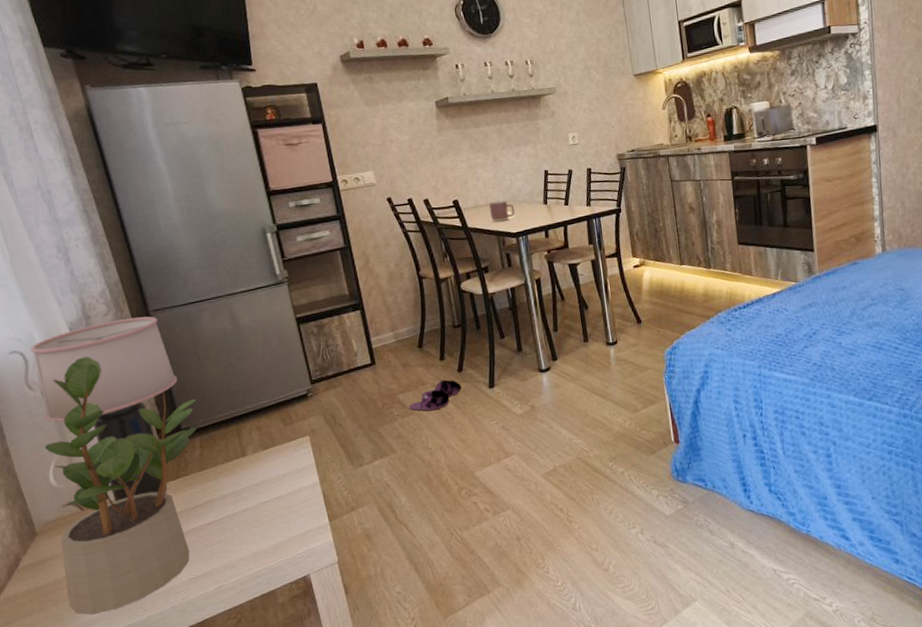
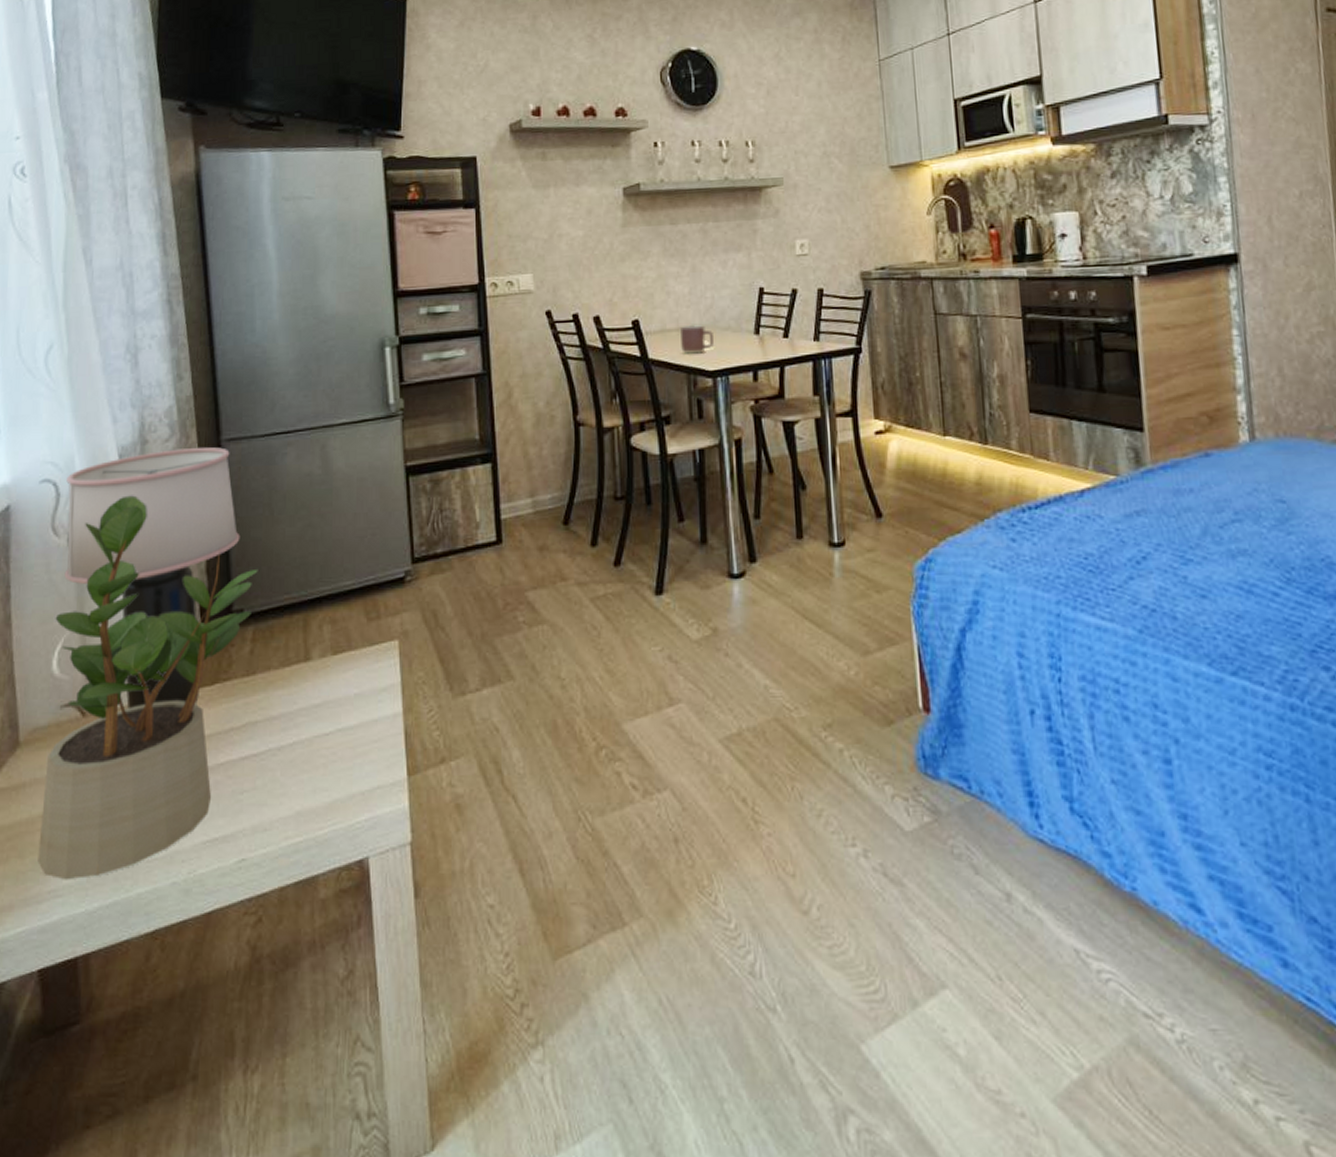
slippers: present [409,379,462,412] -> none [540,575,617,621]
toaster: present [753,103,794,137] -> none [1055,216,1115,261]

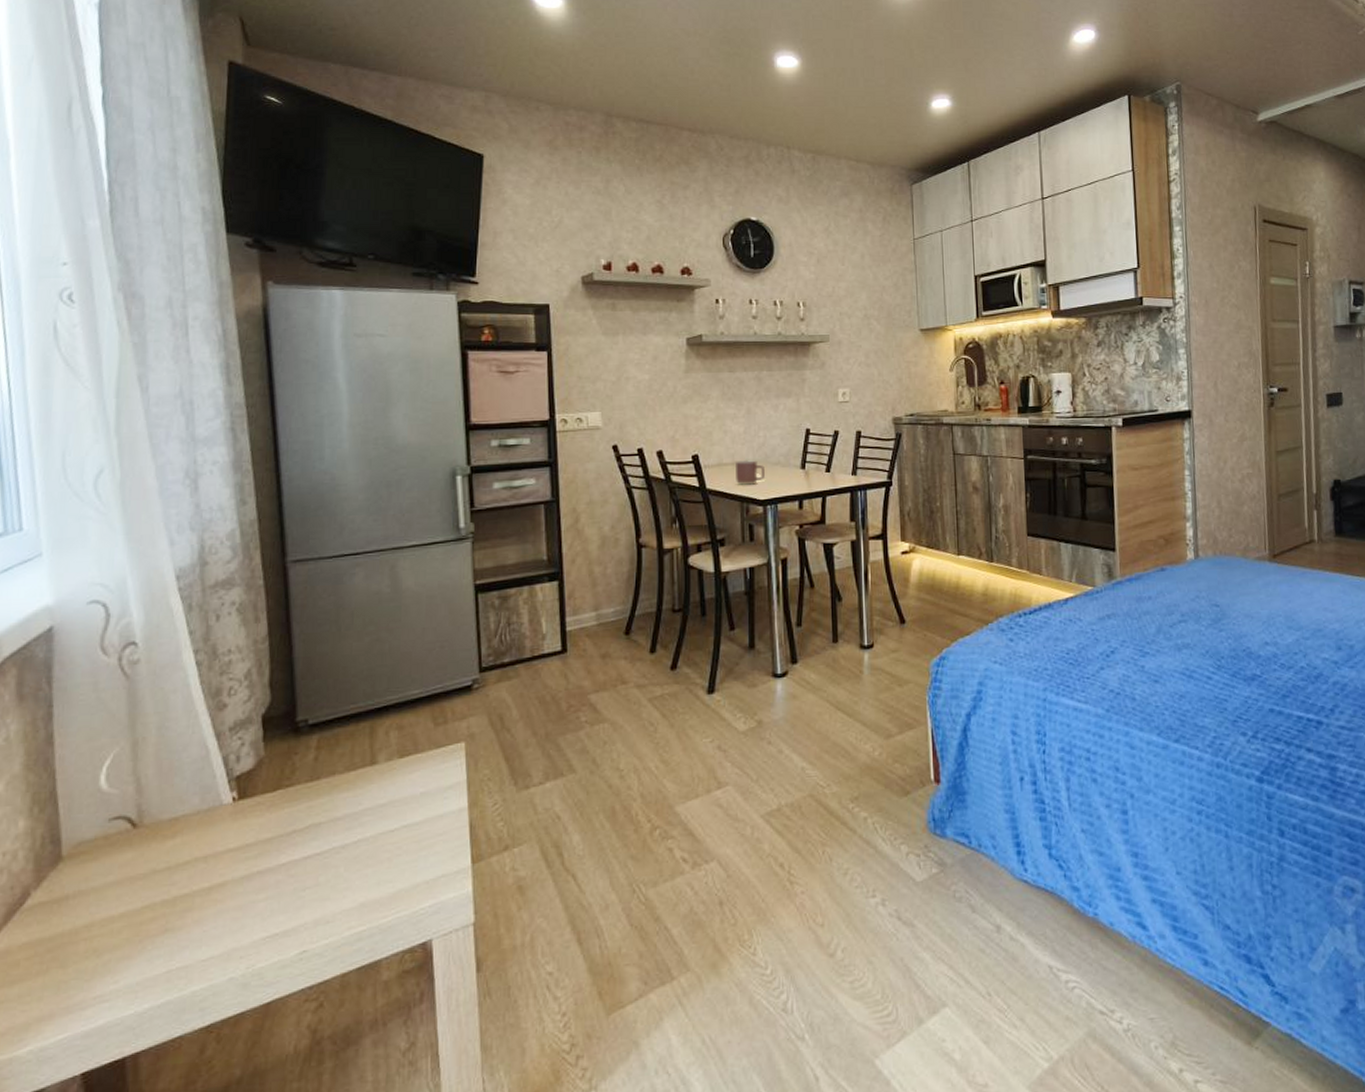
potted plant: present [38,495,258,880] -> none [82,614,324,985]
table lamp: present [64,447,240,710] -> none [114,568,306,819]

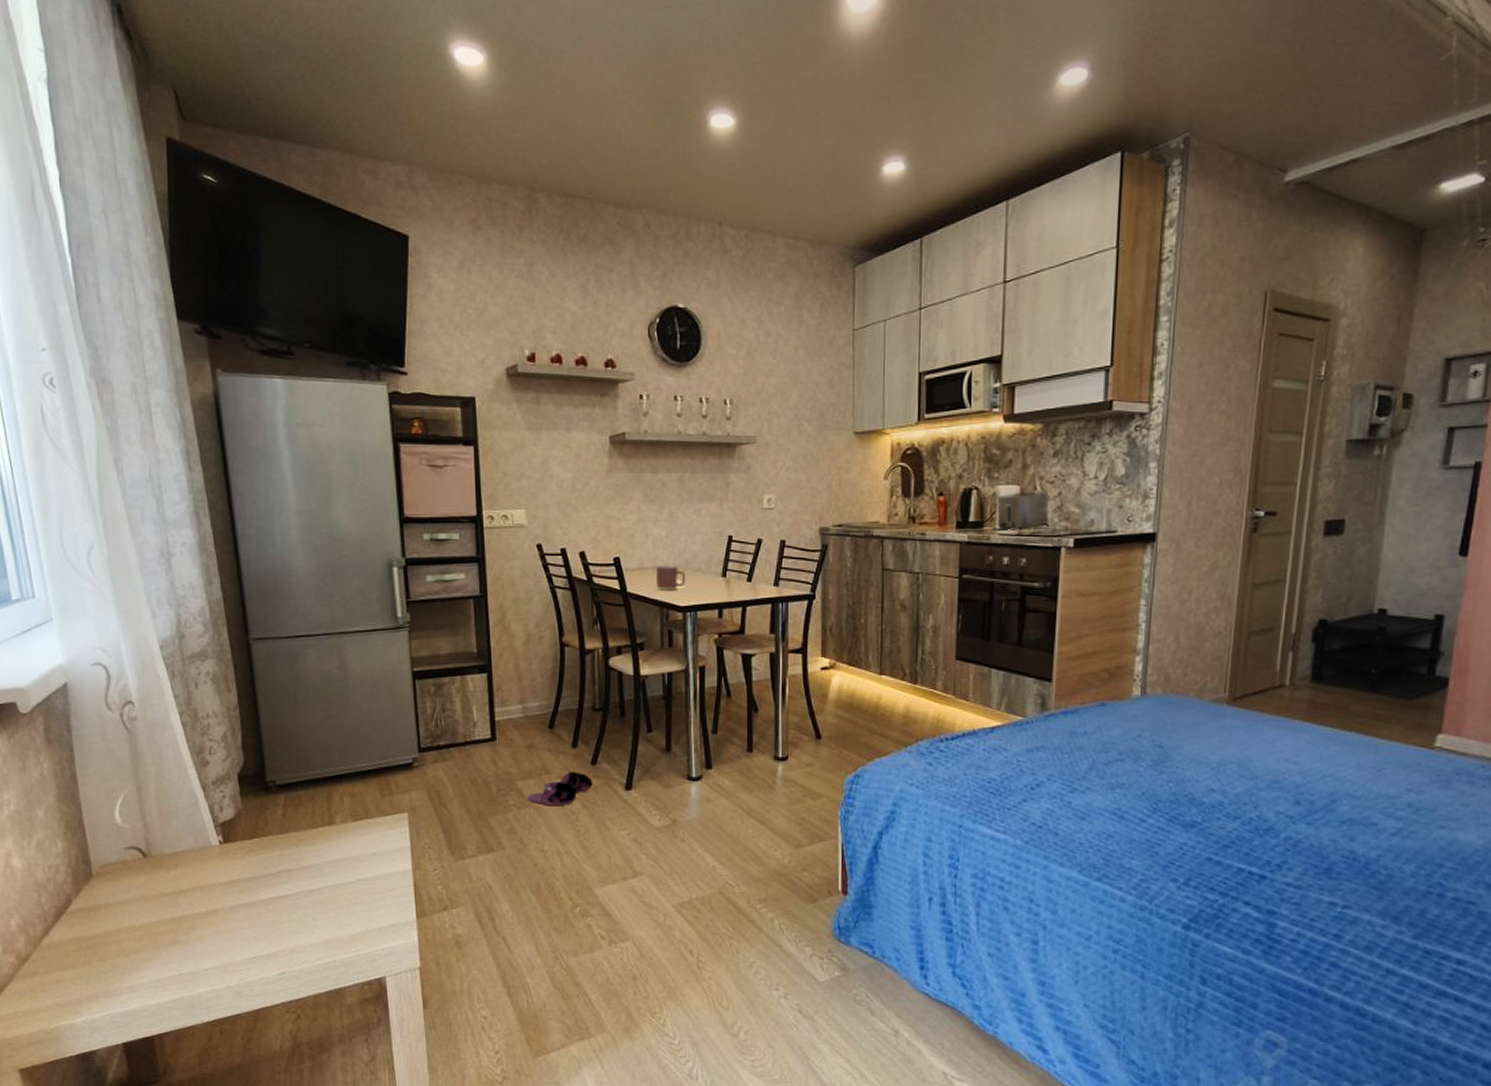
slippers: none [602,678,673,719] -> present [528,771,593,807]
toaster: none [1052,377,1098,413] -> present [997,492,1049,531]

